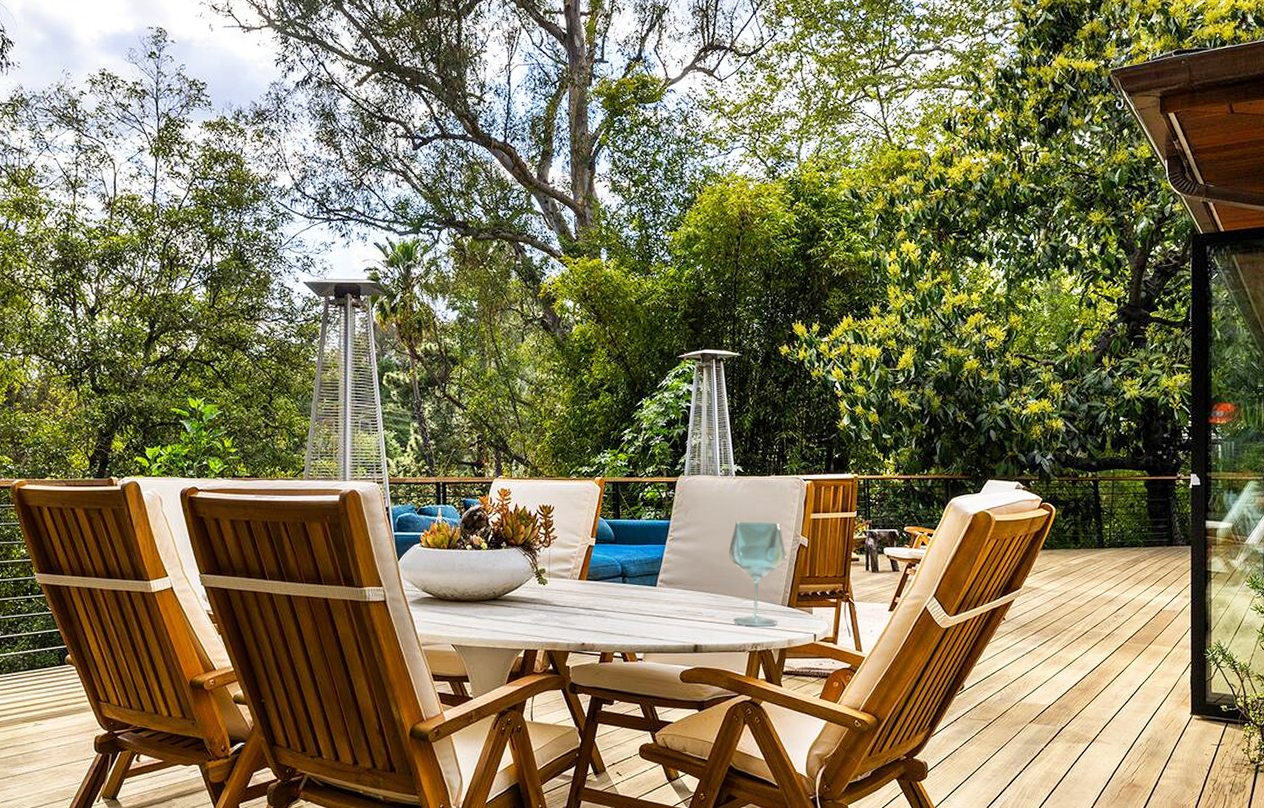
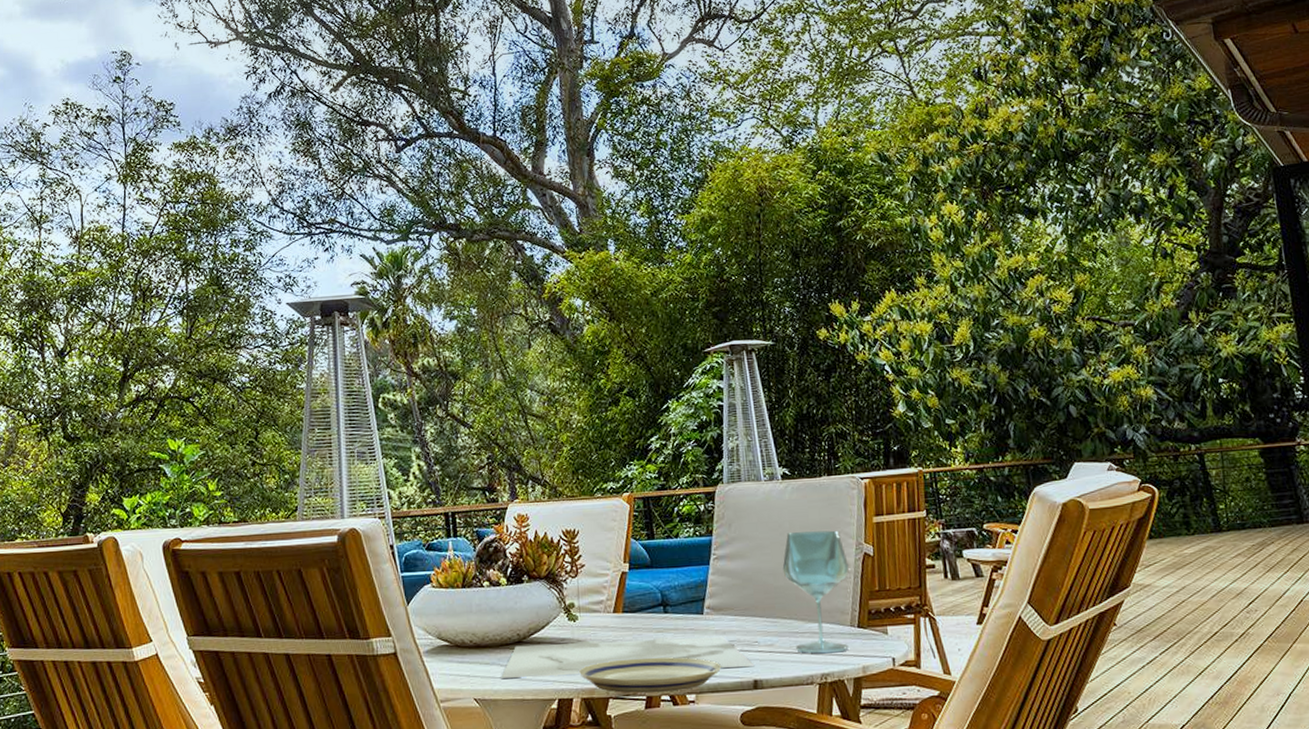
napkin: none [476,601,696,634] -> present [501,636,755,679]
plate: none [545,619,668,649] -> present [579,657,722,693]

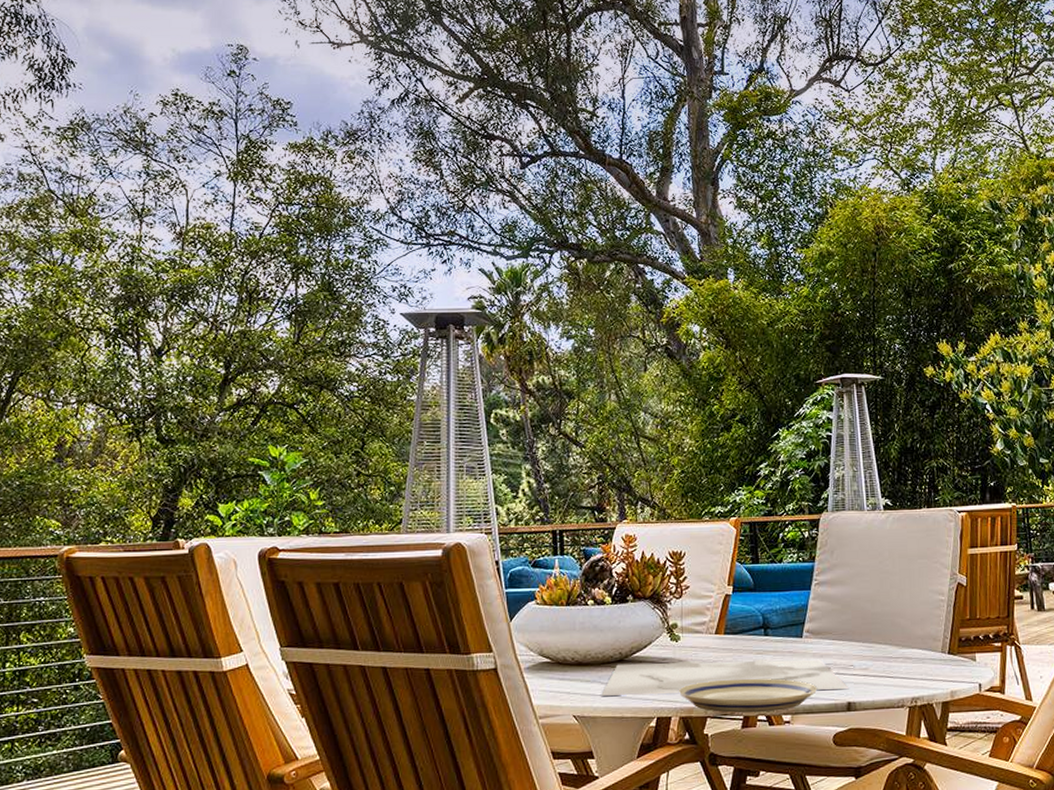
wine glass: present [782,530,849,654] -> none [880,560,943,678]

